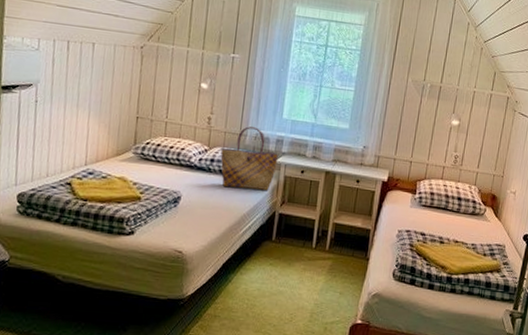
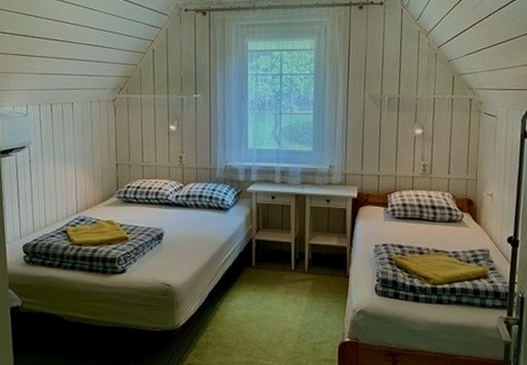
tote bag: present [220,126,278,191] -> none [195,160,248,220]

